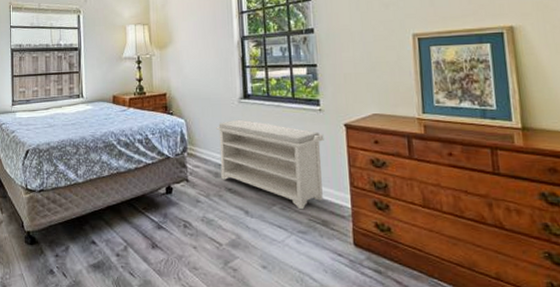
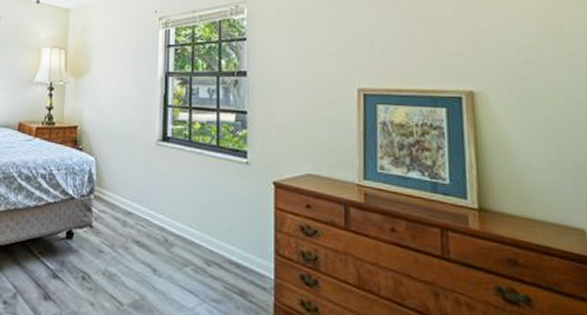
bench: present [216,119,324,210] -> none [129,163,249,275]

